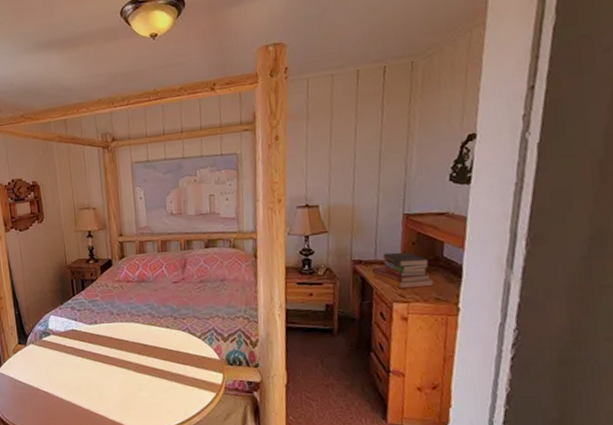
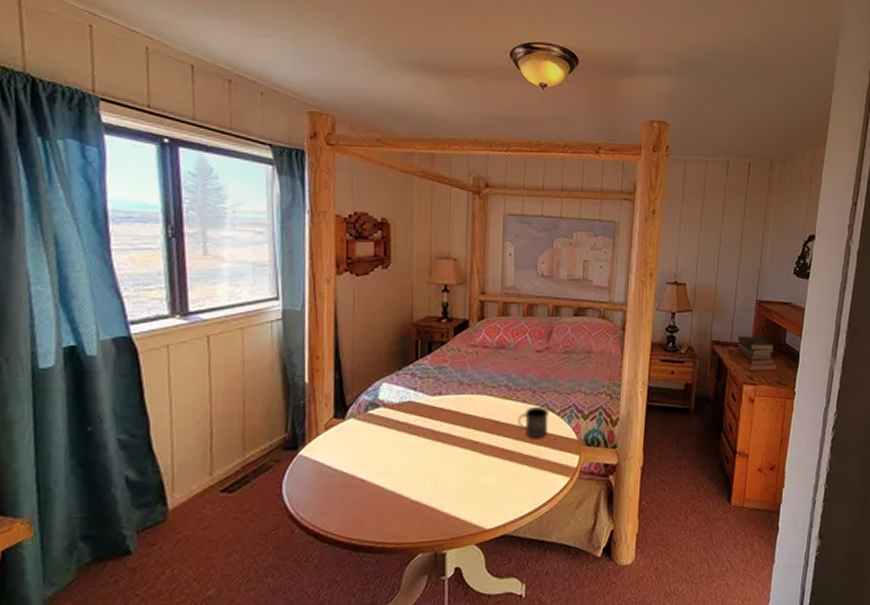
mug: none [163,330,191,360] -> present [517,406,549,439]

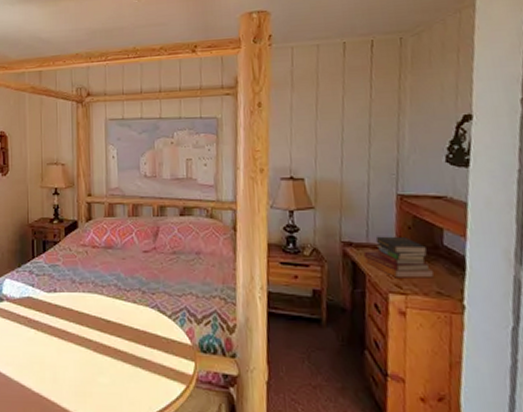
mug: present [517,406,549,439] -> none [128,307,160,341]

